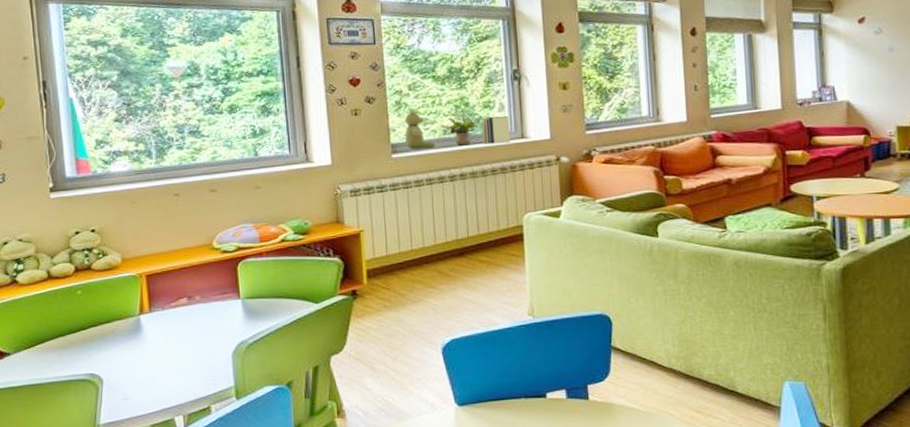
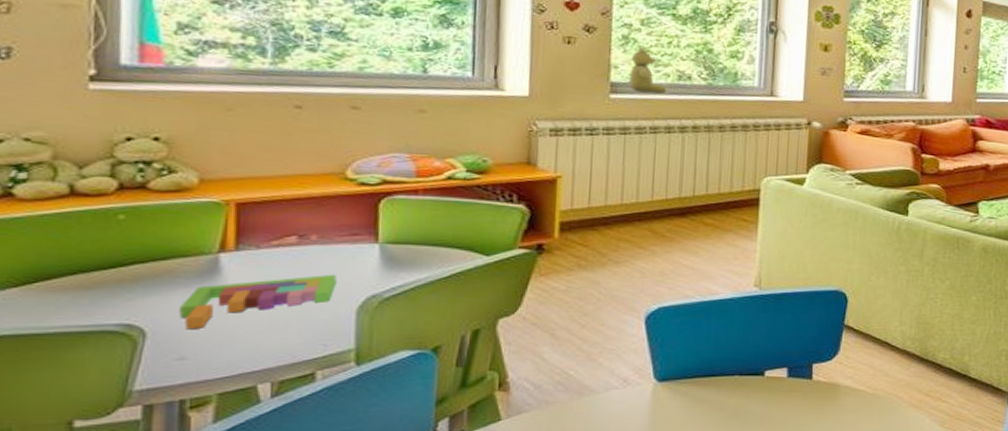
toy blocks: none [121,326,216,376] -> present [179,274,337,330]
potted plant: present [447,117,477,147] -> none [682,62,720,96]
books: present [482,115,511,144] -> none [723,67,759,99]

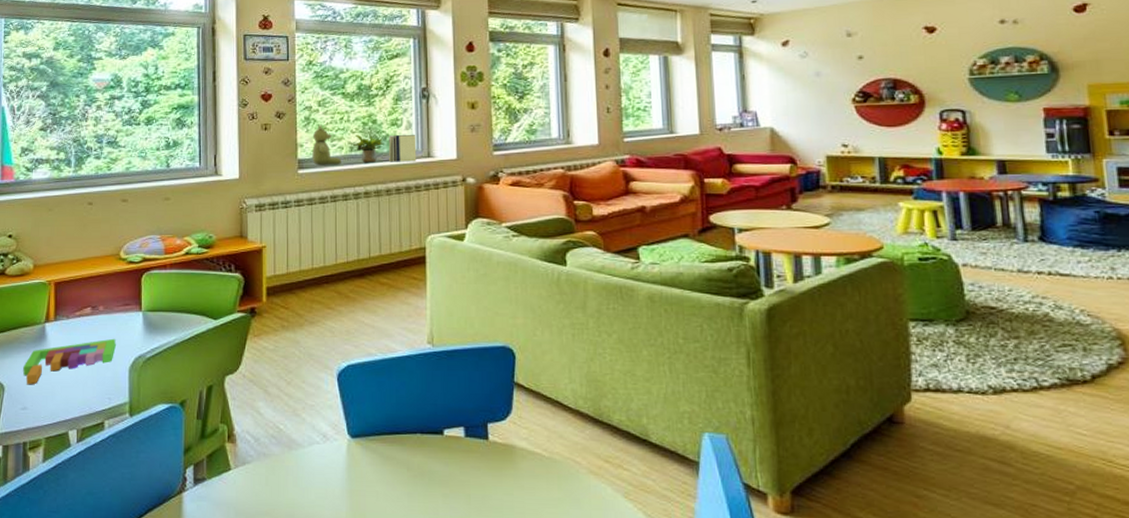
potted plant: none [682,62,720,96] -> present [353,134,384,164]
books: none [723,67,759,99] -> present [388,134,417,162]

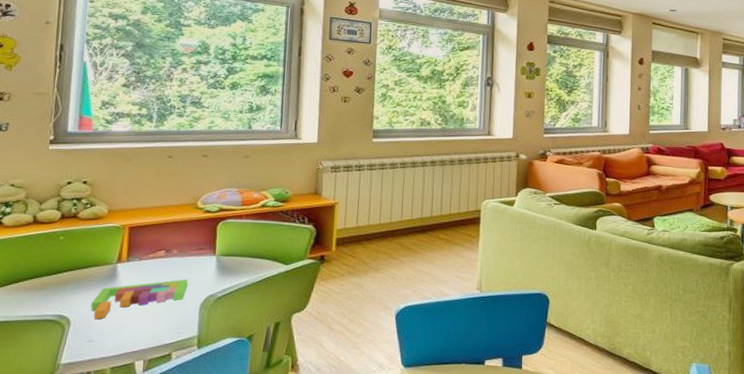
stuffed bear: present [312,124,341,166] -> none [386,101,412,137]
potted plant: present [353,134,384,164] -> none [424,112,451,138]
books: present [388,134,417,162] -> none [453,114,479,138]

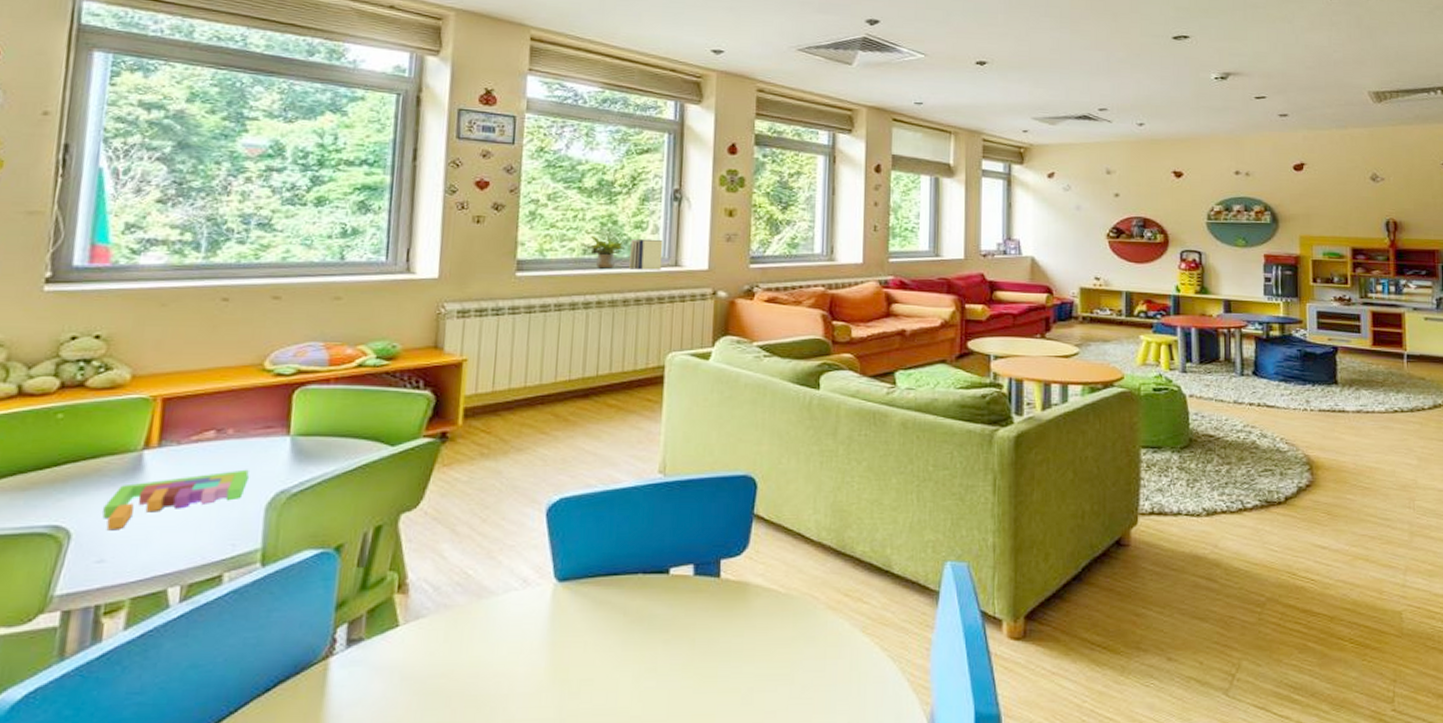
potted plant: none [424,112,451,138] -> present [587,235,625,270]
books: none [453,114,479,138] -> present [628,238,663,270]

